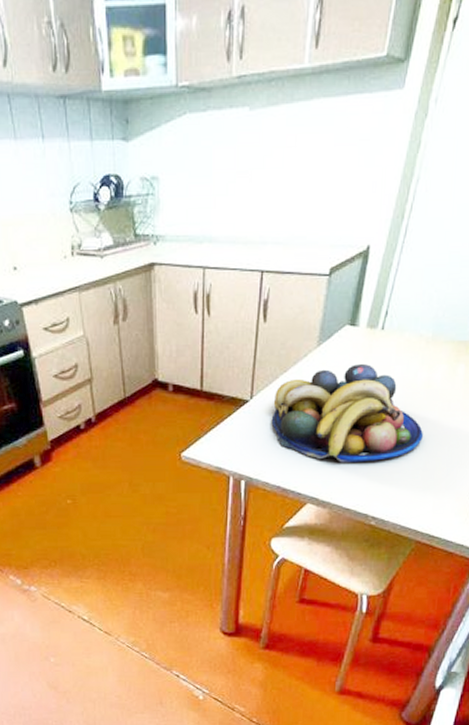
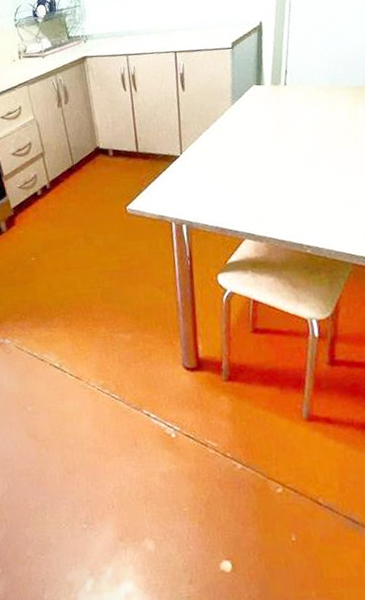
fruit bowl: present [271,364,423,463] -> none [200,114,339,200]

